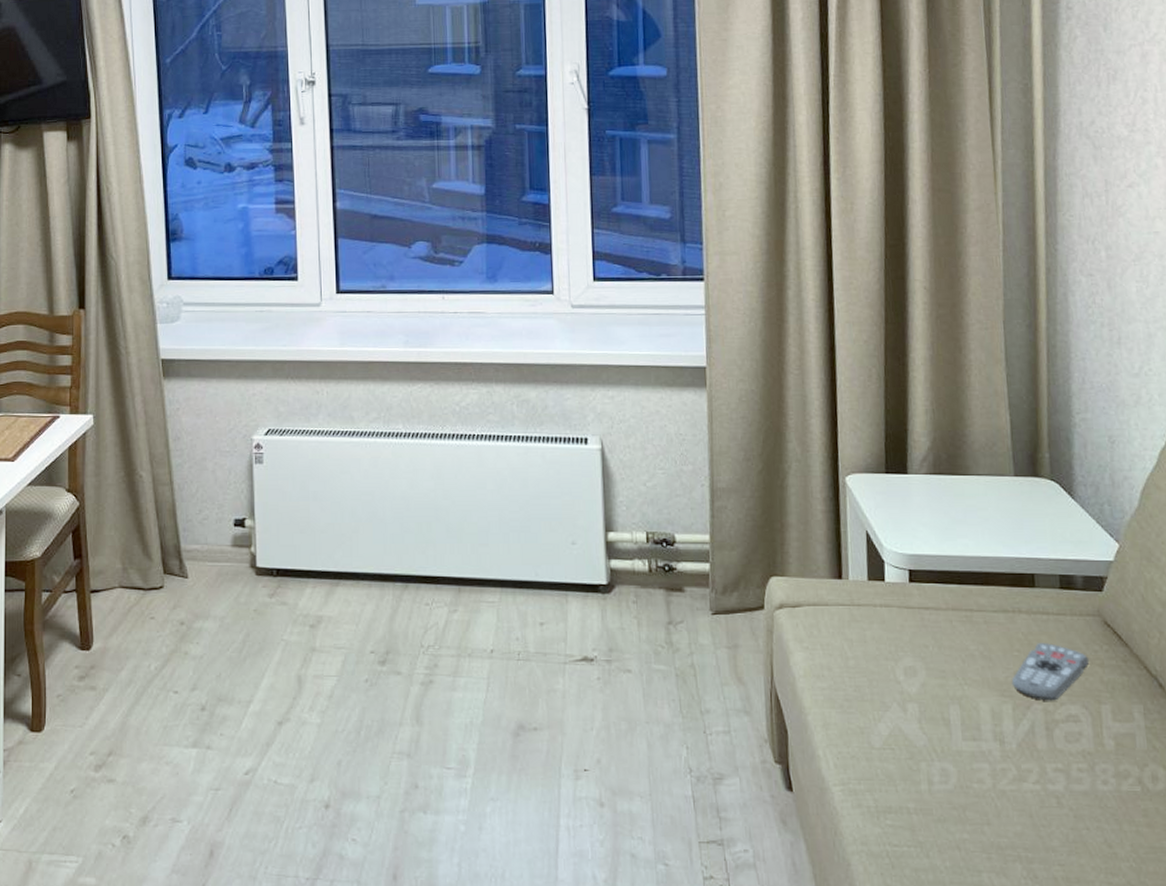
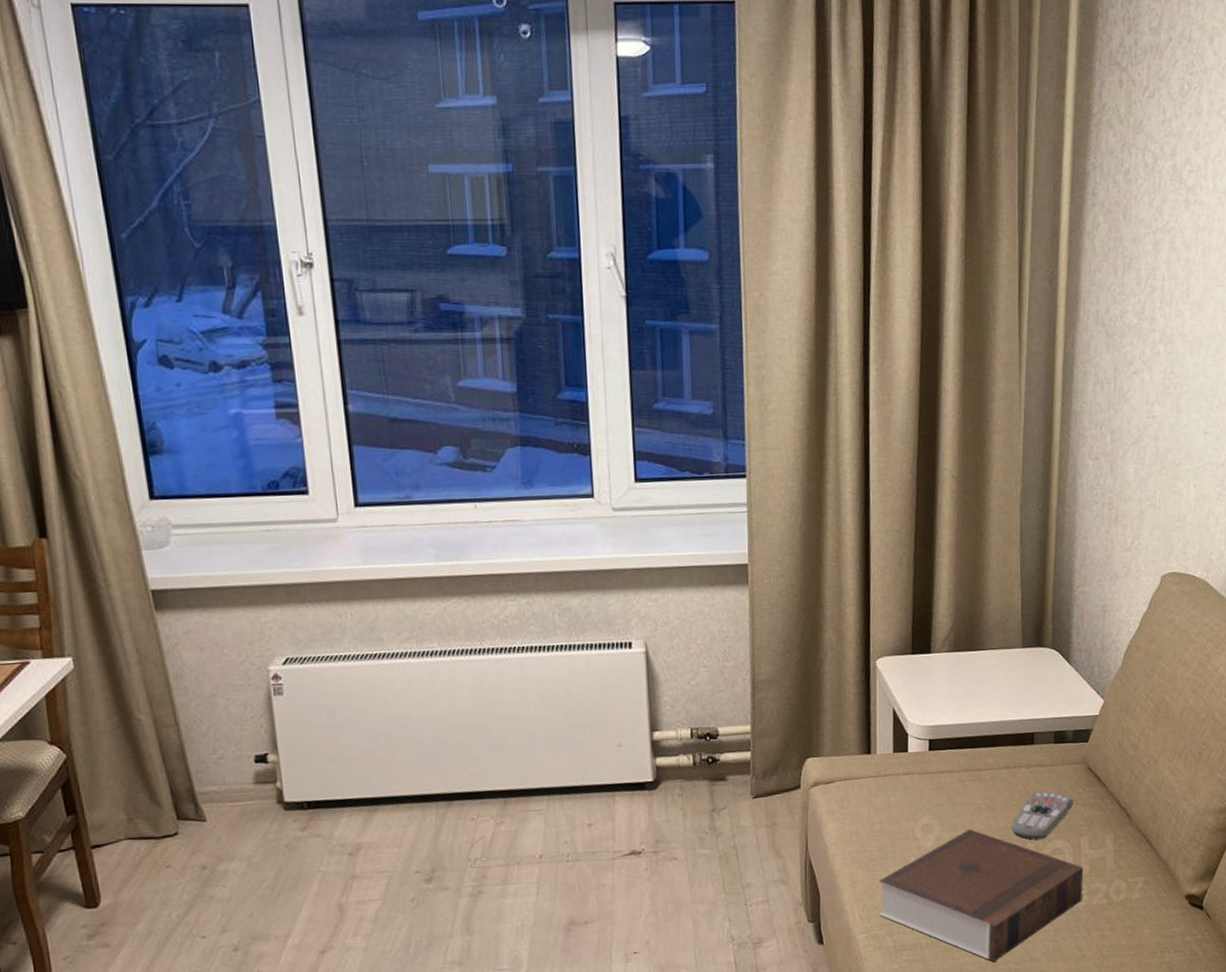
book: none [855,679,1108,844] -> present [878,829,1084,962]

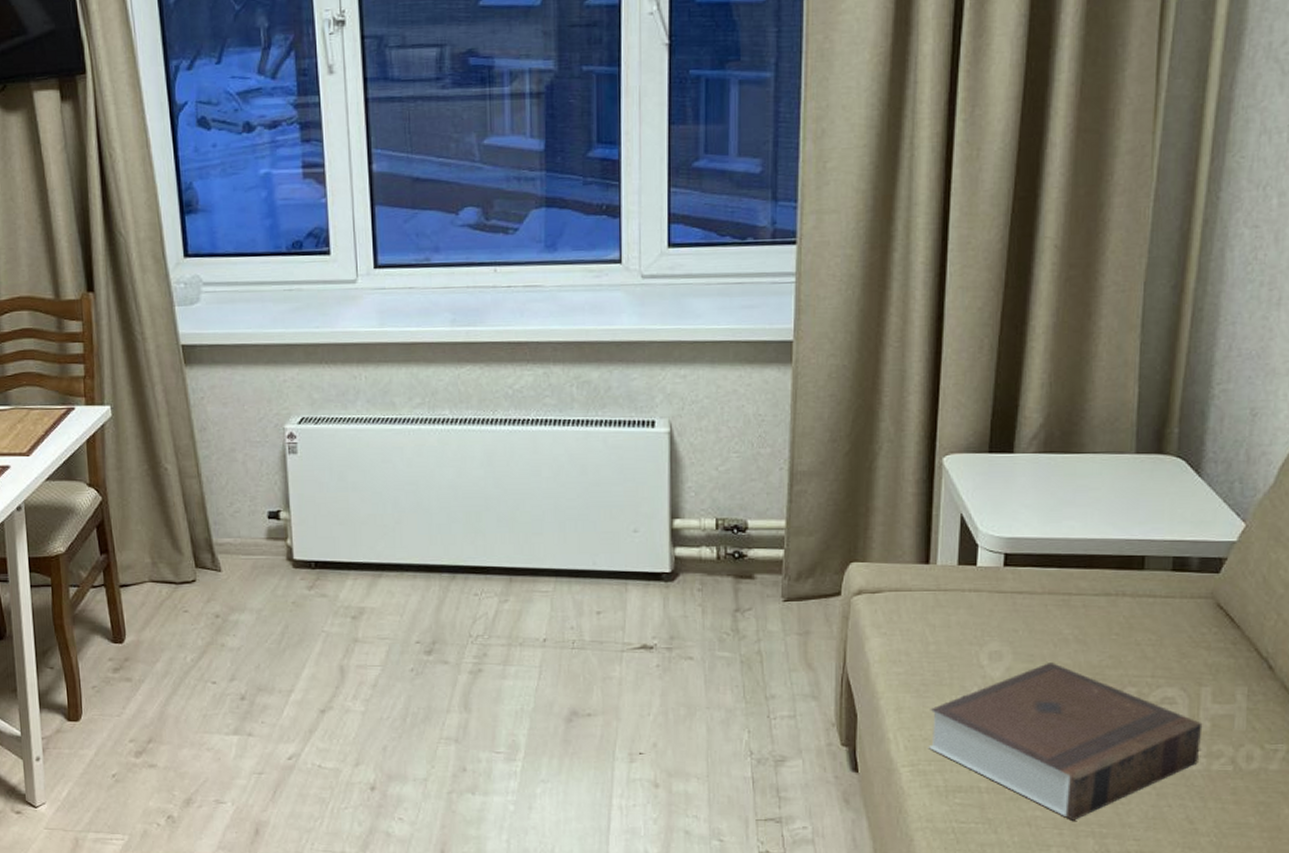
remote control: present [1010,790,1074,839] -> none [1105,626,1195,684]

